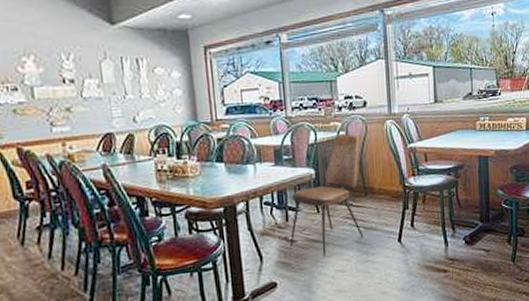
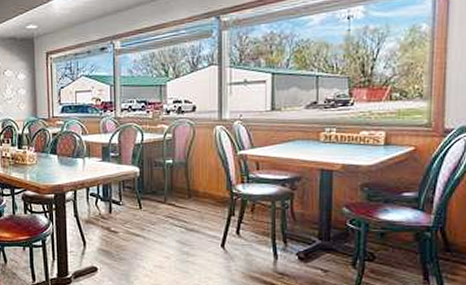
dining chair: present [290,134,364,257] -> none [112,136,187,251]

